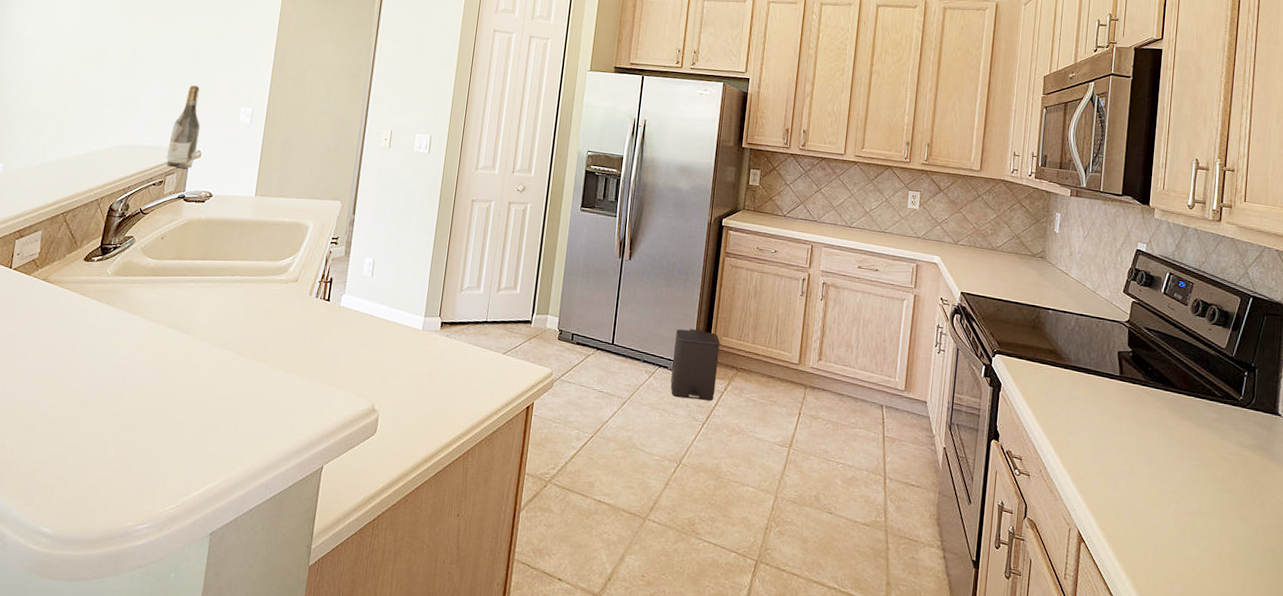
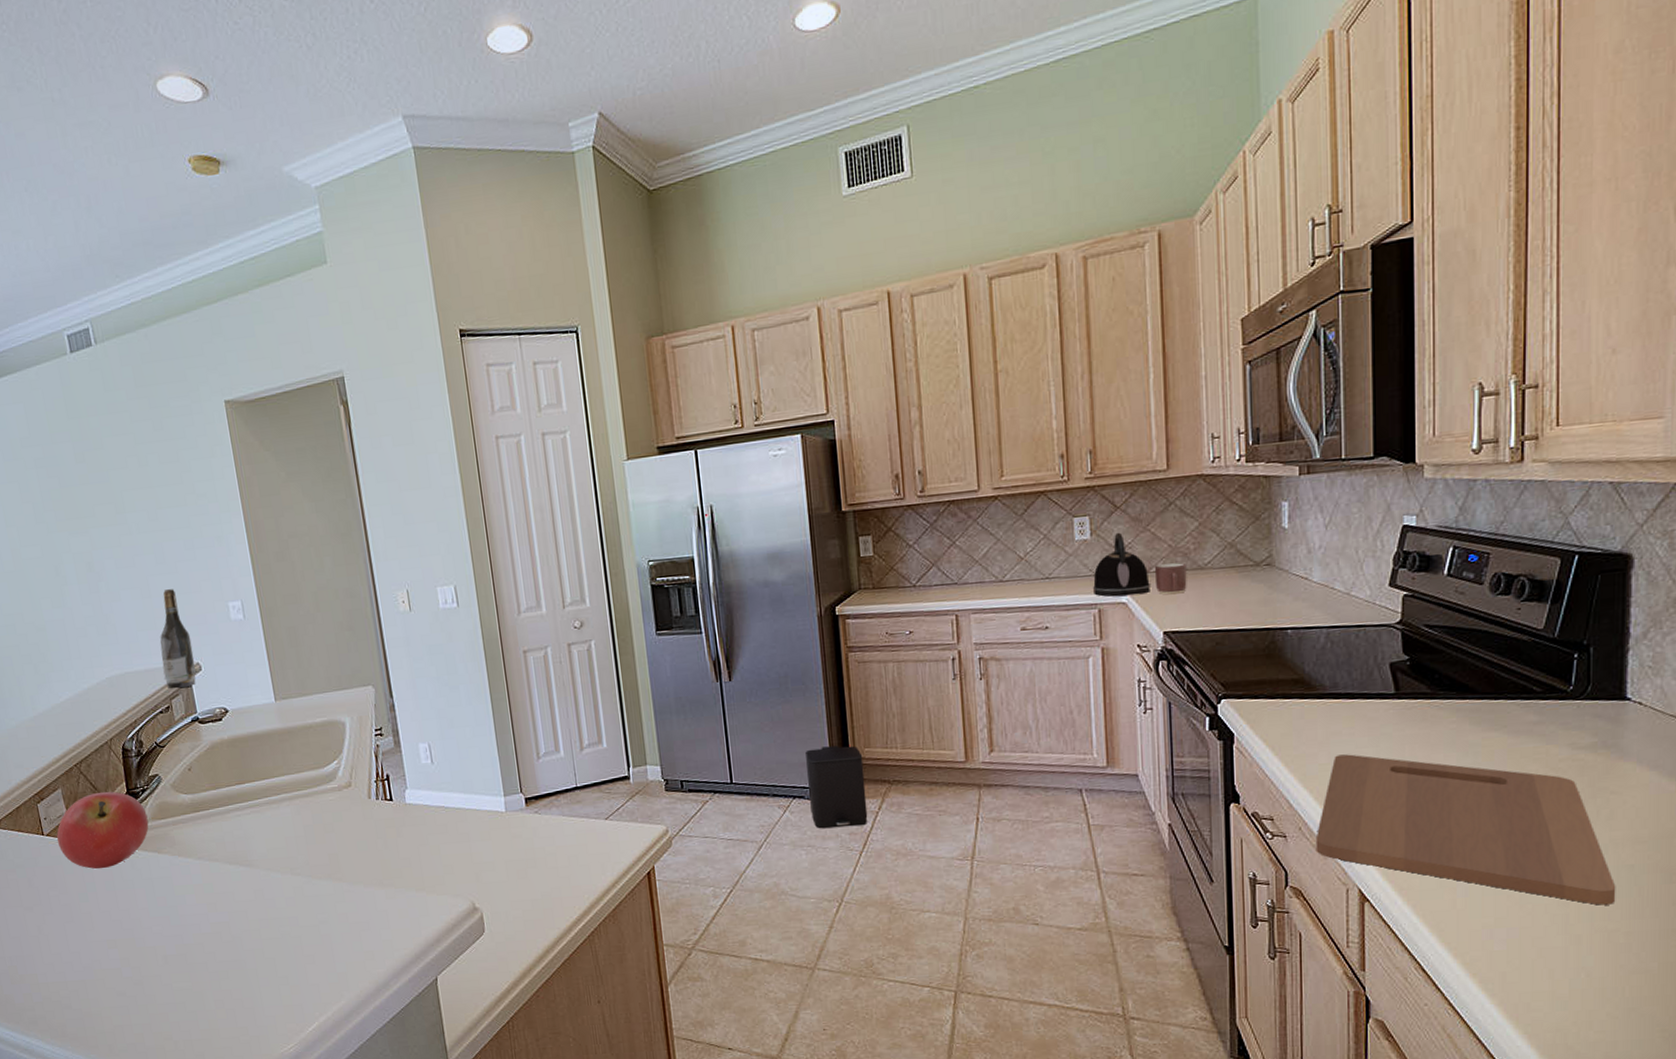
fruit: none [21,241,112,310] -> present [56,791,149,869]
kettle: none [914,209,957,260] -> present [1092,532,1152,597]
mug: none [960,239,984,266] -> present [1154,562,1187,595]
cutting board: none [1050,416,1263,579] -> present [1315,754,1616,905]

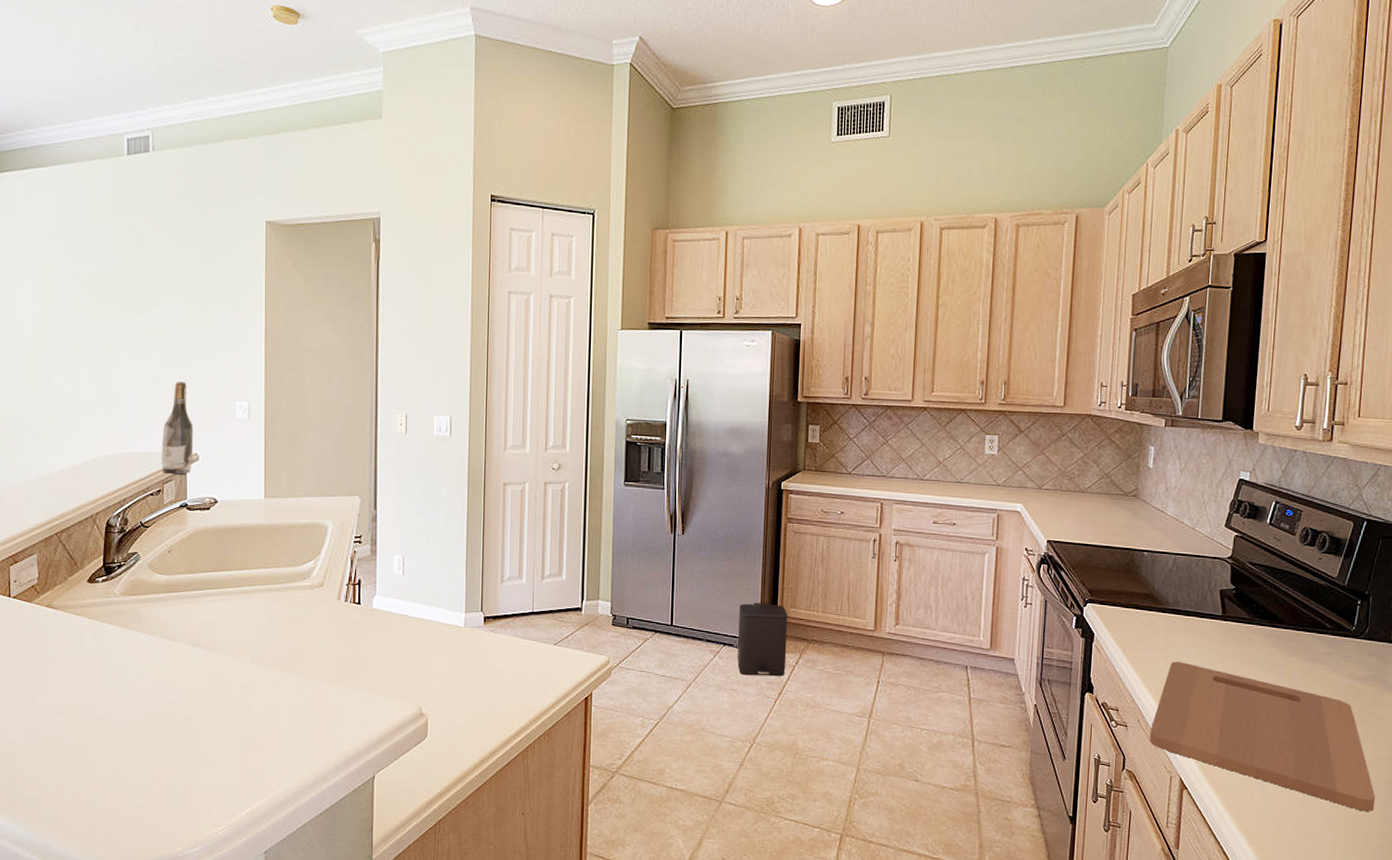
fruit: present [56,791,149,869] -> none [23,562,119,637]
kettle: present [1092,532,1152,597] -> none [994,452,1042,507]
mug: present [1154,562,1187,595] -> none [1045,483,1071,510]

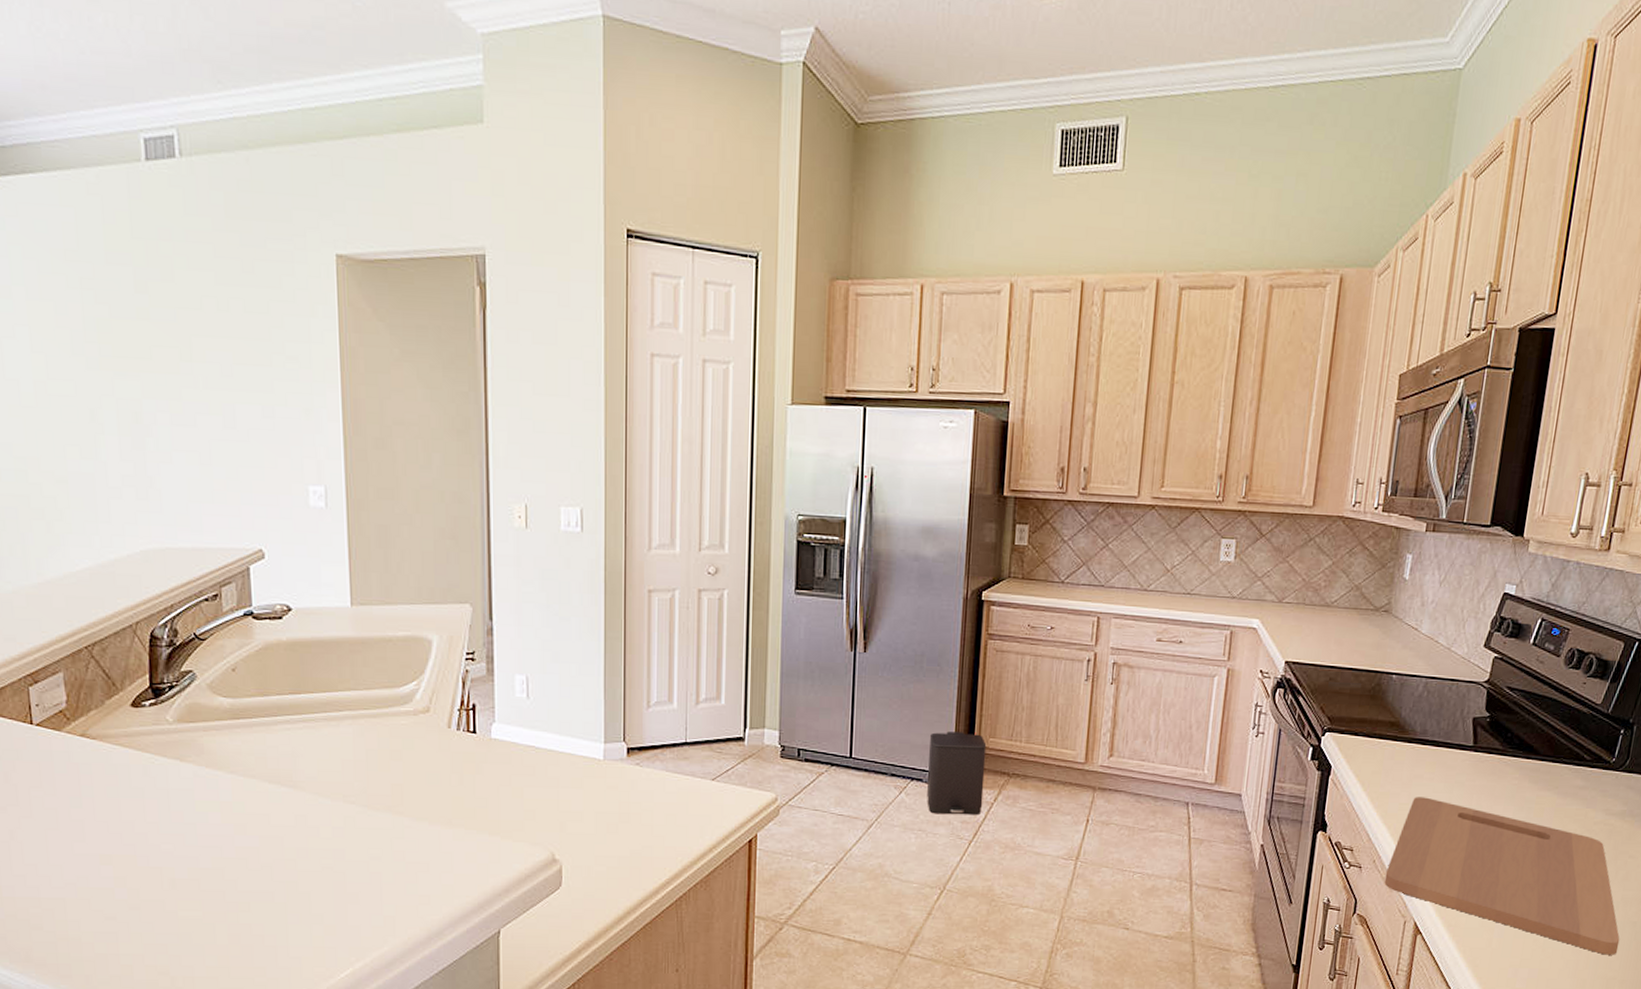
wine bottle: present [161,382,194,475] -> none [215,459,258,576]

